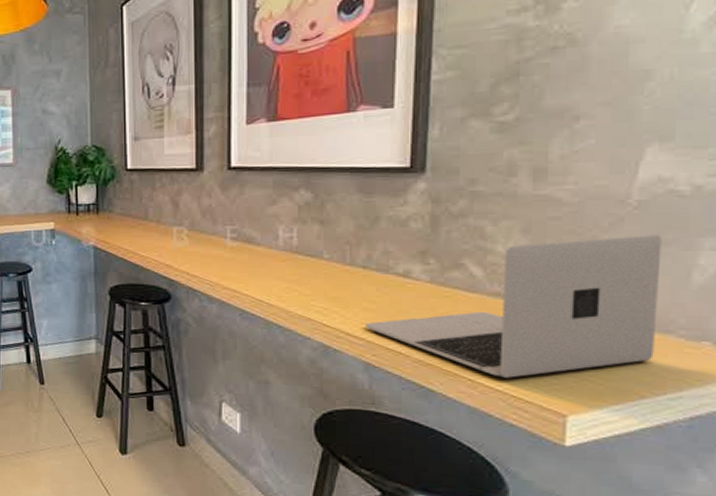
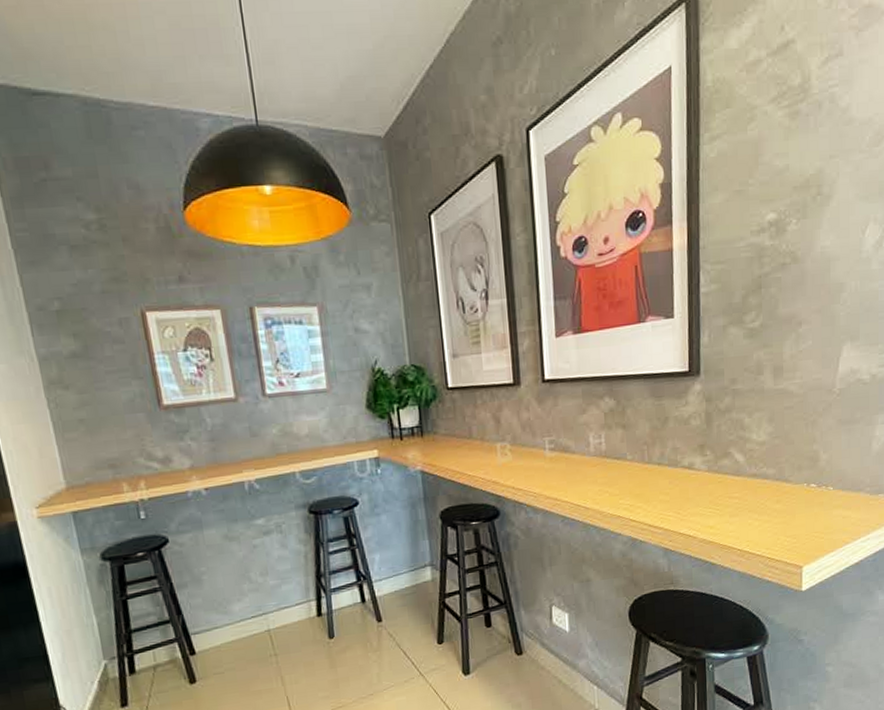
laptop: present [366,235,662,378] -> none [663,415,854,544]

